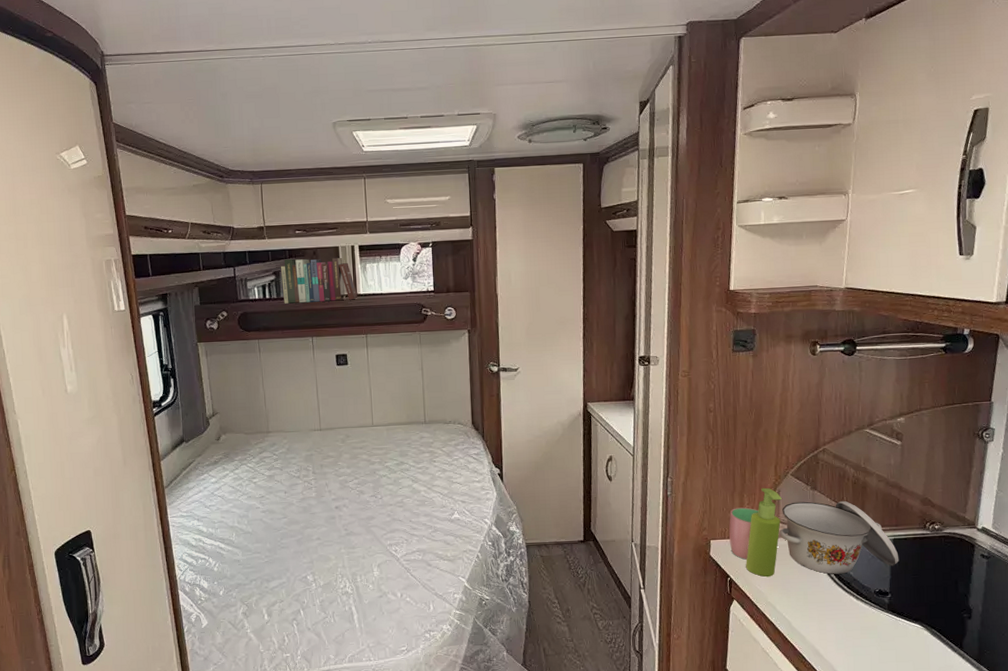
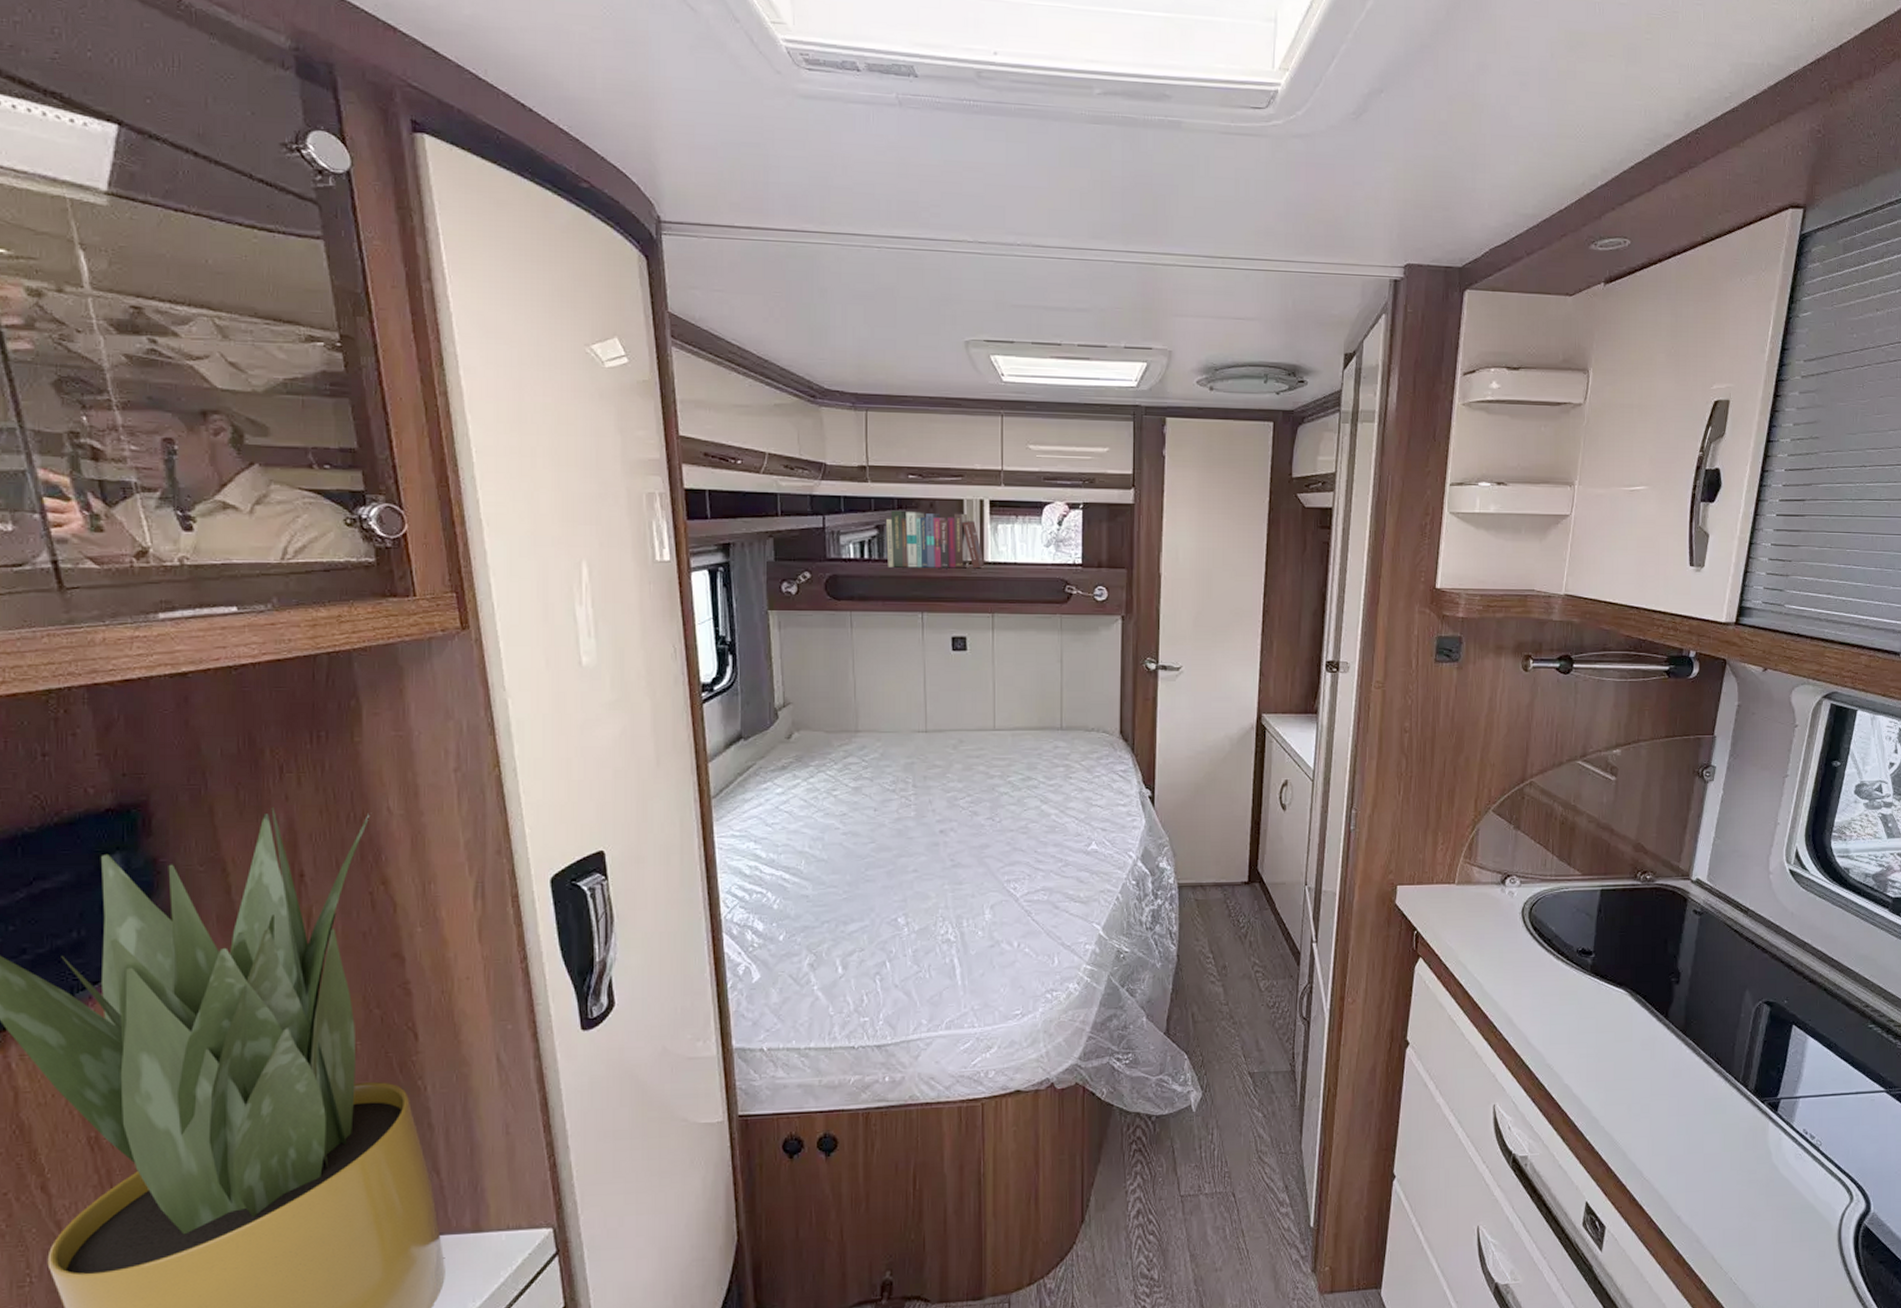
cup: present [728,507,759,560] -> none [1418,848,1454,910]
soap dispenser: present [746,487,783,577] -> none [1436,825,1482,930]
cooking pot: present [779,500,899,574] -> none [1475,843,1606,929]

